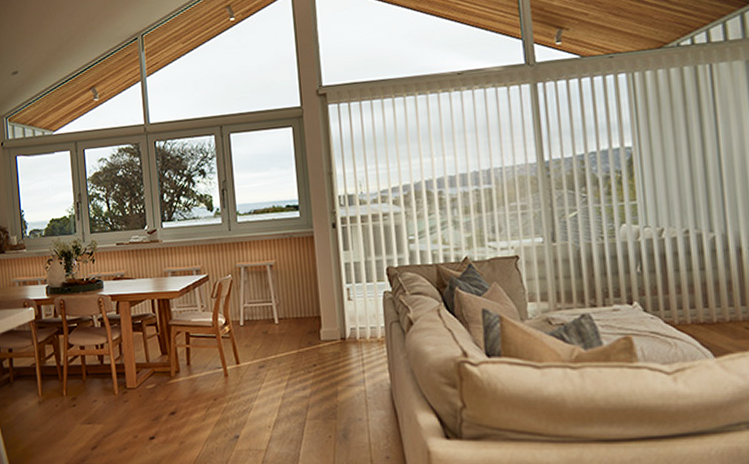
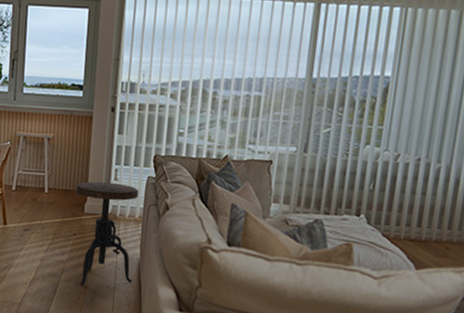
side table: none [307,303,386,422] -> present [76,181,139,286]

